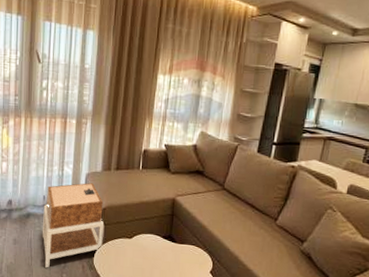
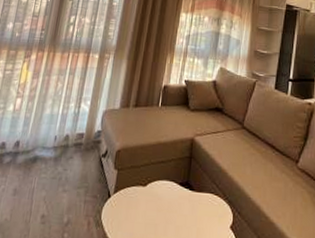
nightstand: present [42,183,104,268] -> none [44,121,119,226]

